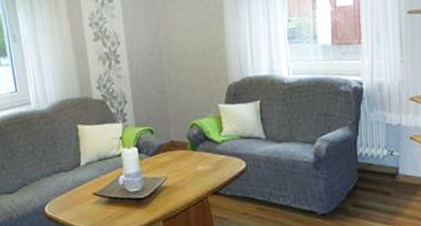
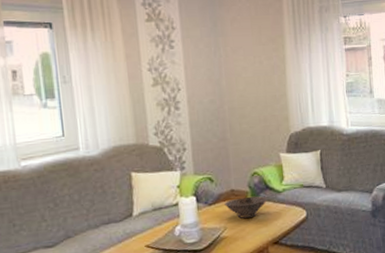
bowl: none [165,147,207,169] -> present [224,196,268,219]

